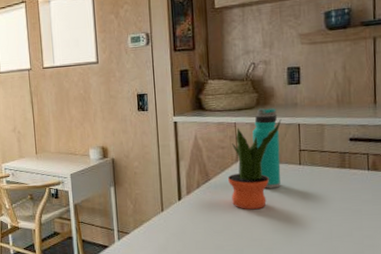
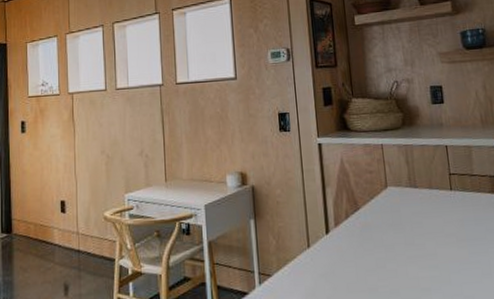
potted plant: present [228,119,282,210] -> none [378,140,429,243]
water bottle: present [252,108,281,188] -> none [400,128,433,218]

